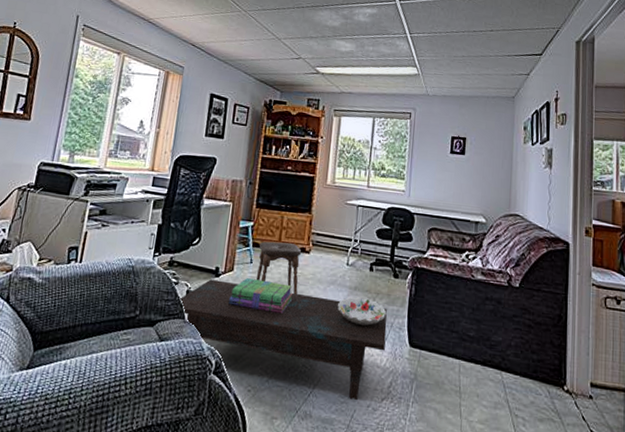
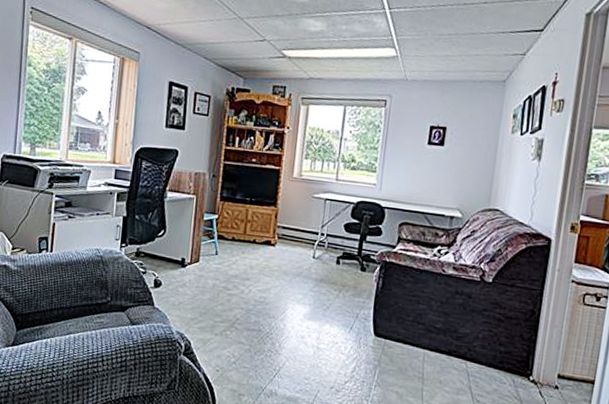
coffee table: present [179,279,387,400] -> none [147,269,353,382]
stack of books: present [229,278,292,313] -> none [195,269,258,303]
stool: present [256,241,301,294] -> none [221,234,266,285]
decorative bowl: present [337,297,387,326] -> none [303,289,353,316]

